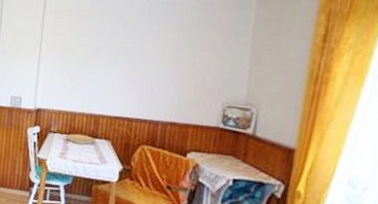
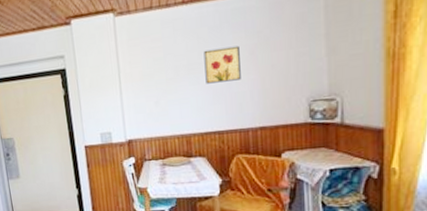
wall art: none [124,36,164,72] -> present [203,45,241,84]

